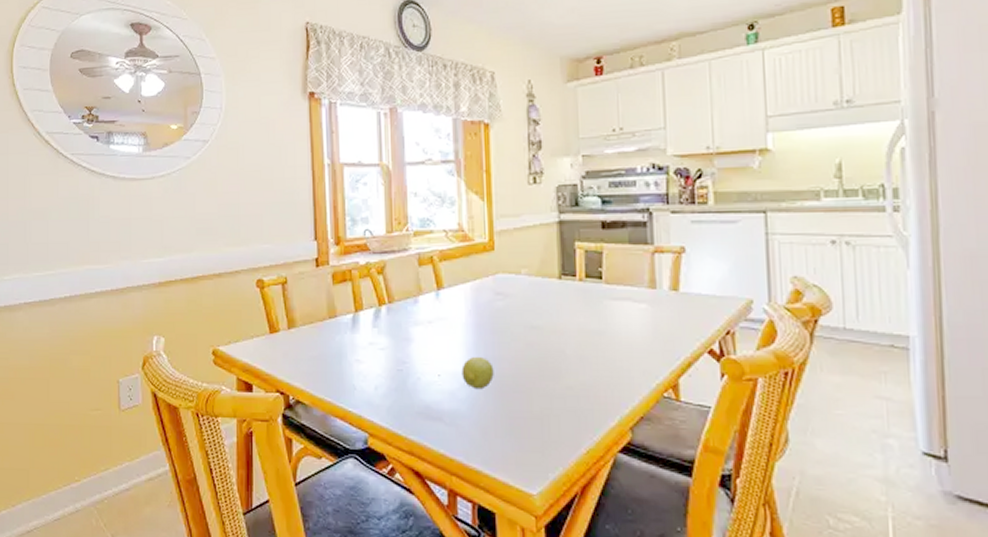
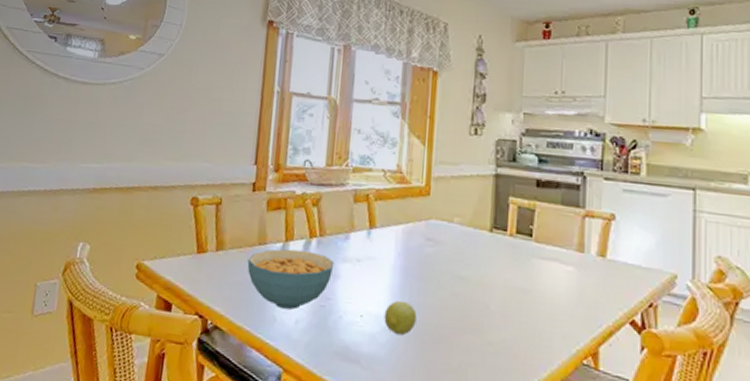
cereal bowl: none [320,319,407,377] -> present [247,248,335,310]

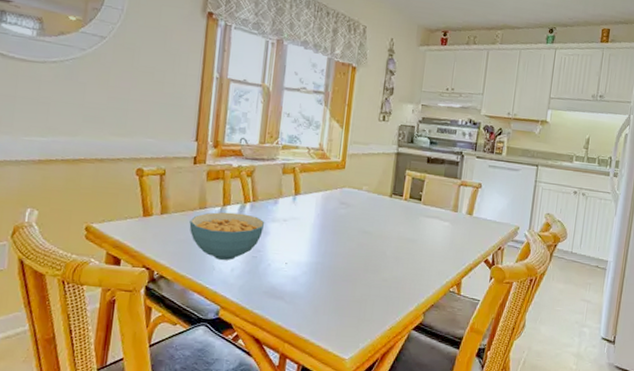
fruit: present [384,300,417,336] -> none [304,250,331,277]

